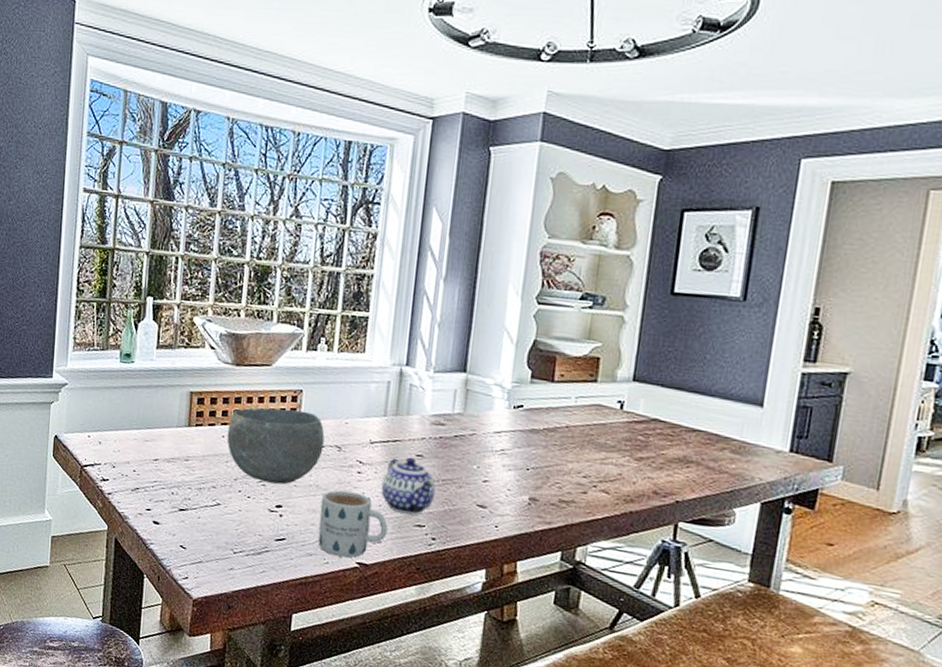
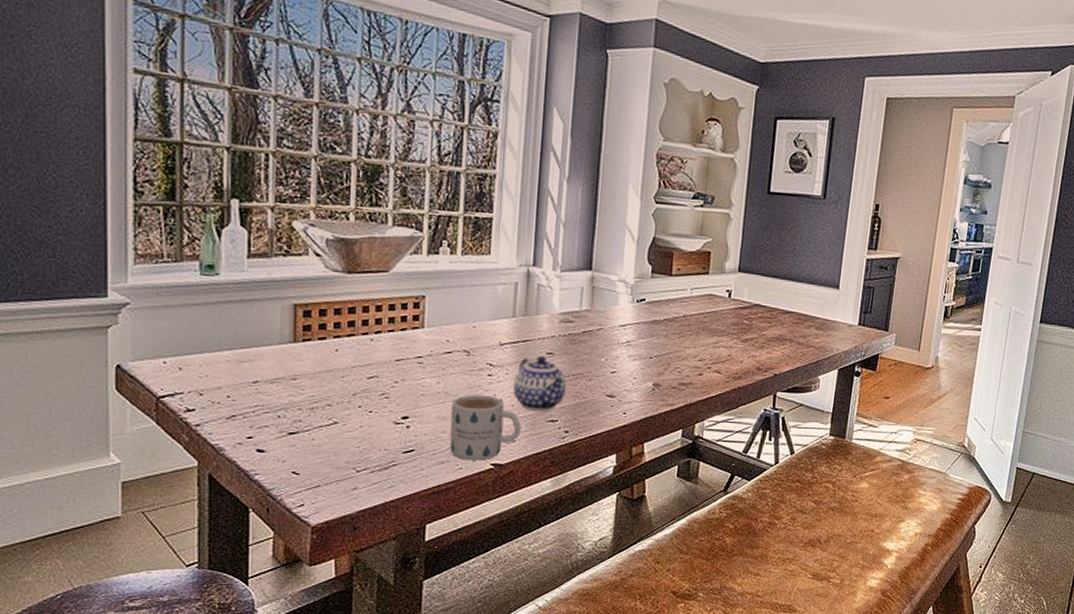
bowl: present [226,407,325,485] -> none [341,316,452,395]

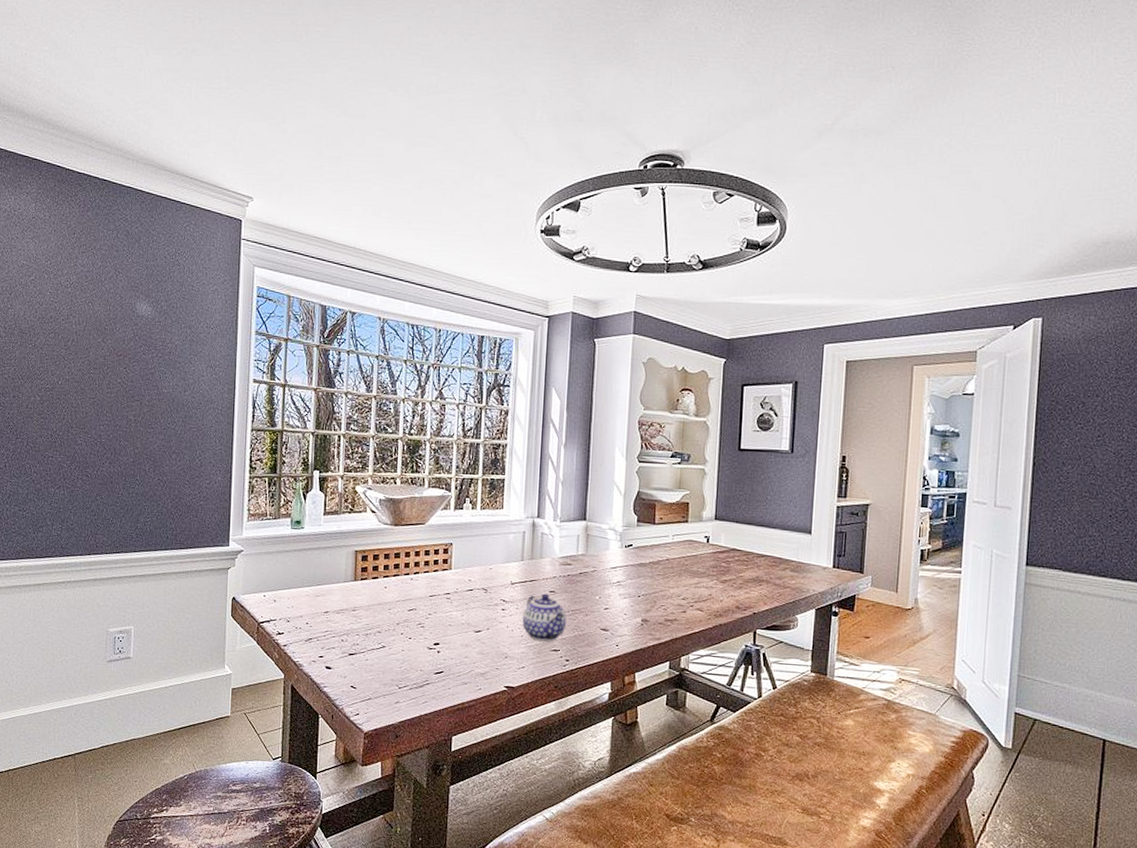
mug: present [449,395,521,461] -> none [471,626,529,683]

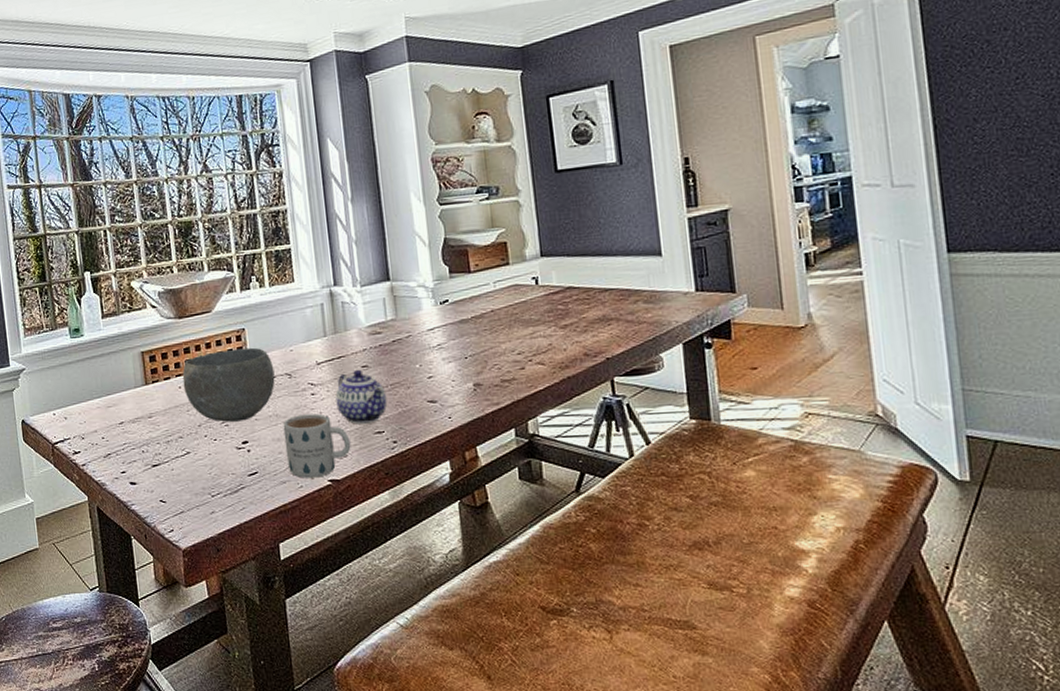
bowl: none [389,560,473,625] -> present [182,347,275,422]
mug: none [471,626,529,683] -> present [283,413,351,478]

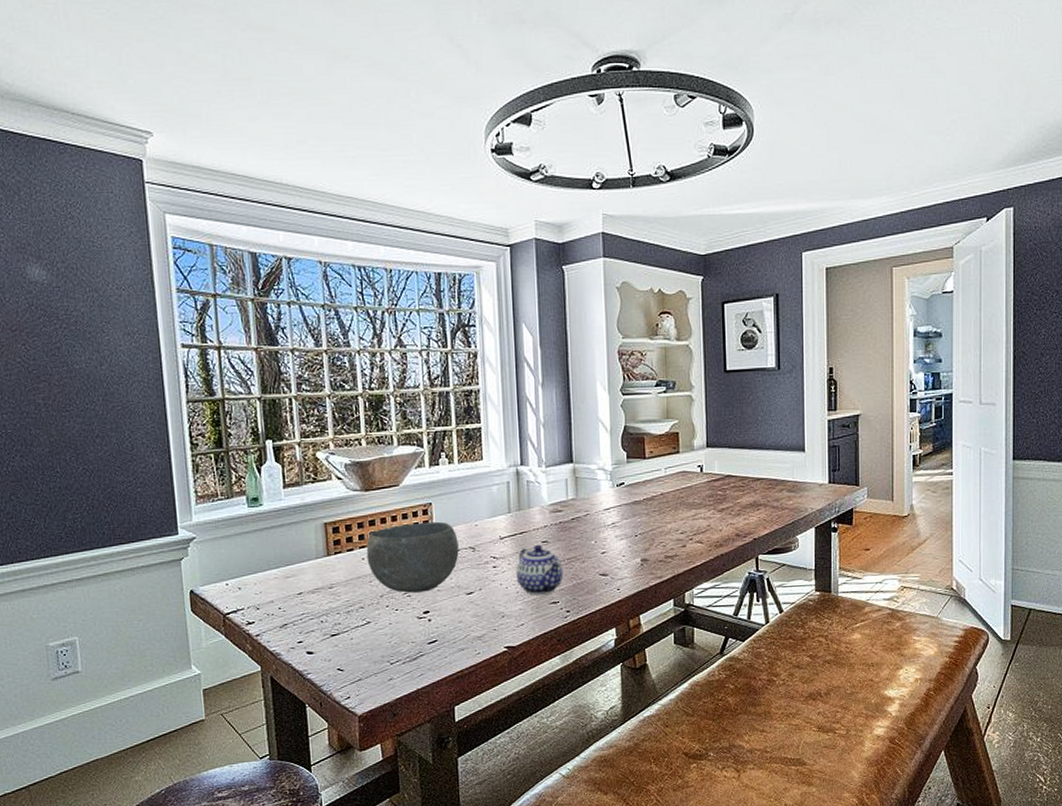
mug: present [283,413,351,478] -> none [464,585,528,646]

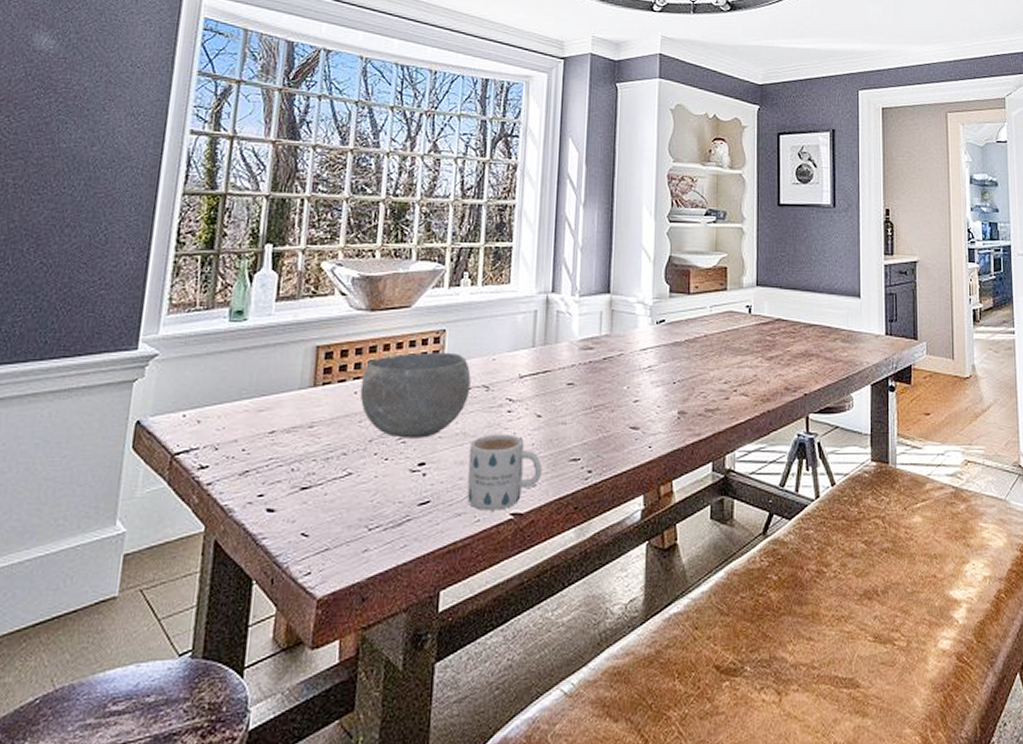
mug: none [464,585,528,646] -> present [467,434,542,511]
teapot: present [516,544,564,595] -> none [533,387,589,449]

